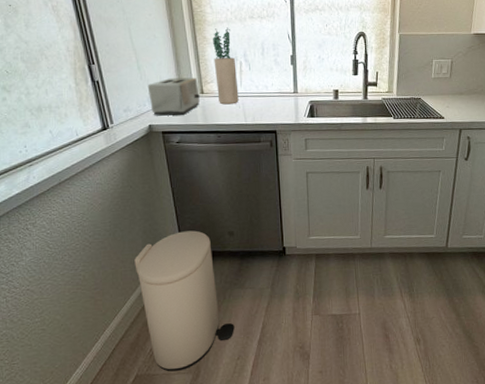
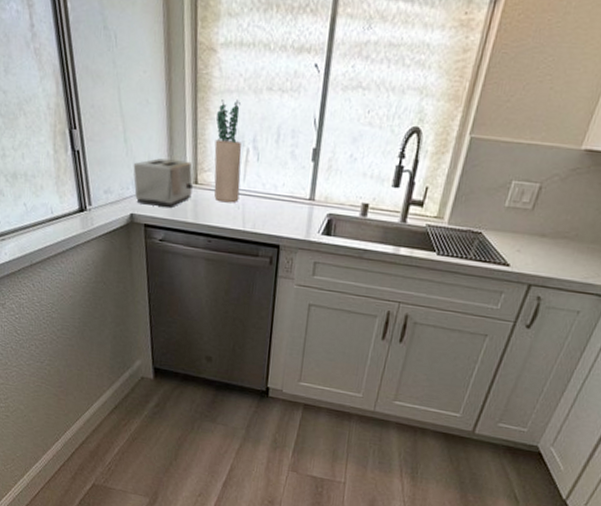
pedal bin: present [134,230,235,372] -> none [101,344,200,492]

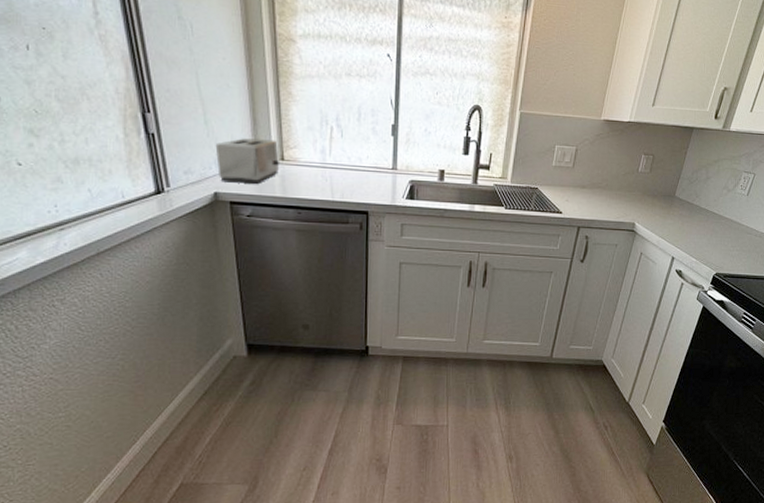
vase: present [214,99,242,203] -> none [299,83,327,176]

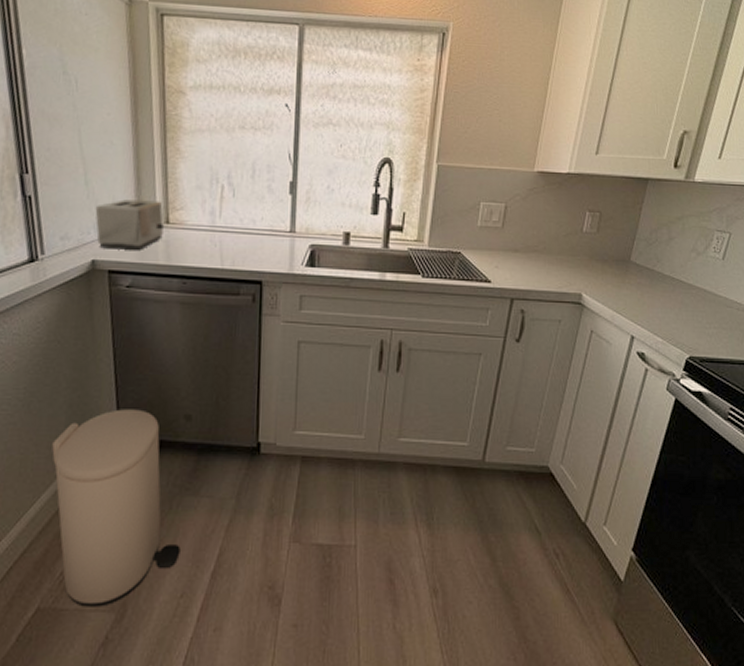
pedal bin: none [186,321,302,481] -> present [52,409,181,607]

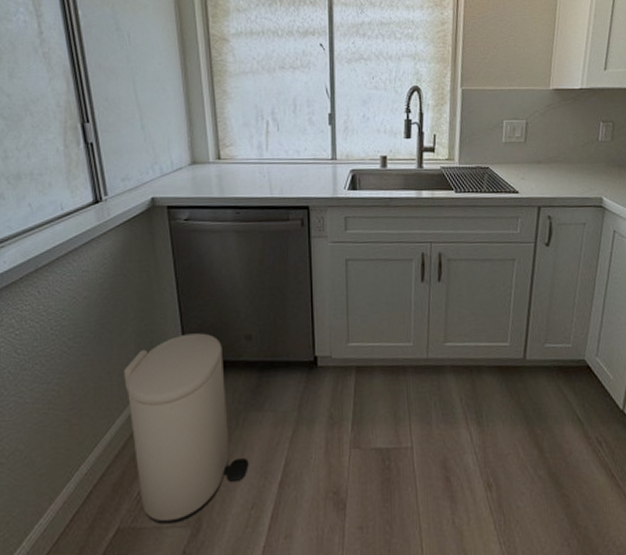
toaster: present [95,199,164,250] -> none [152,139,215,187]

